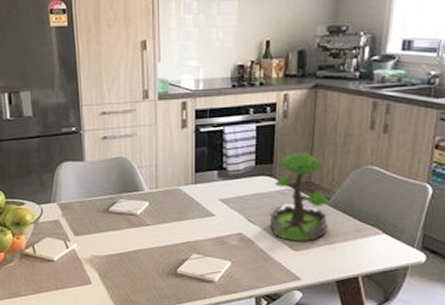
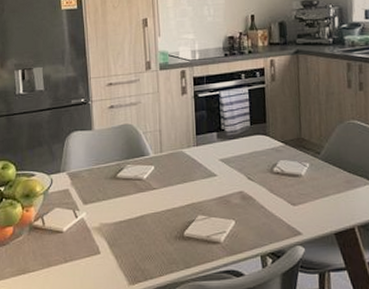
plant: present [270,152,329,242] -> none [268,110,322,197]

